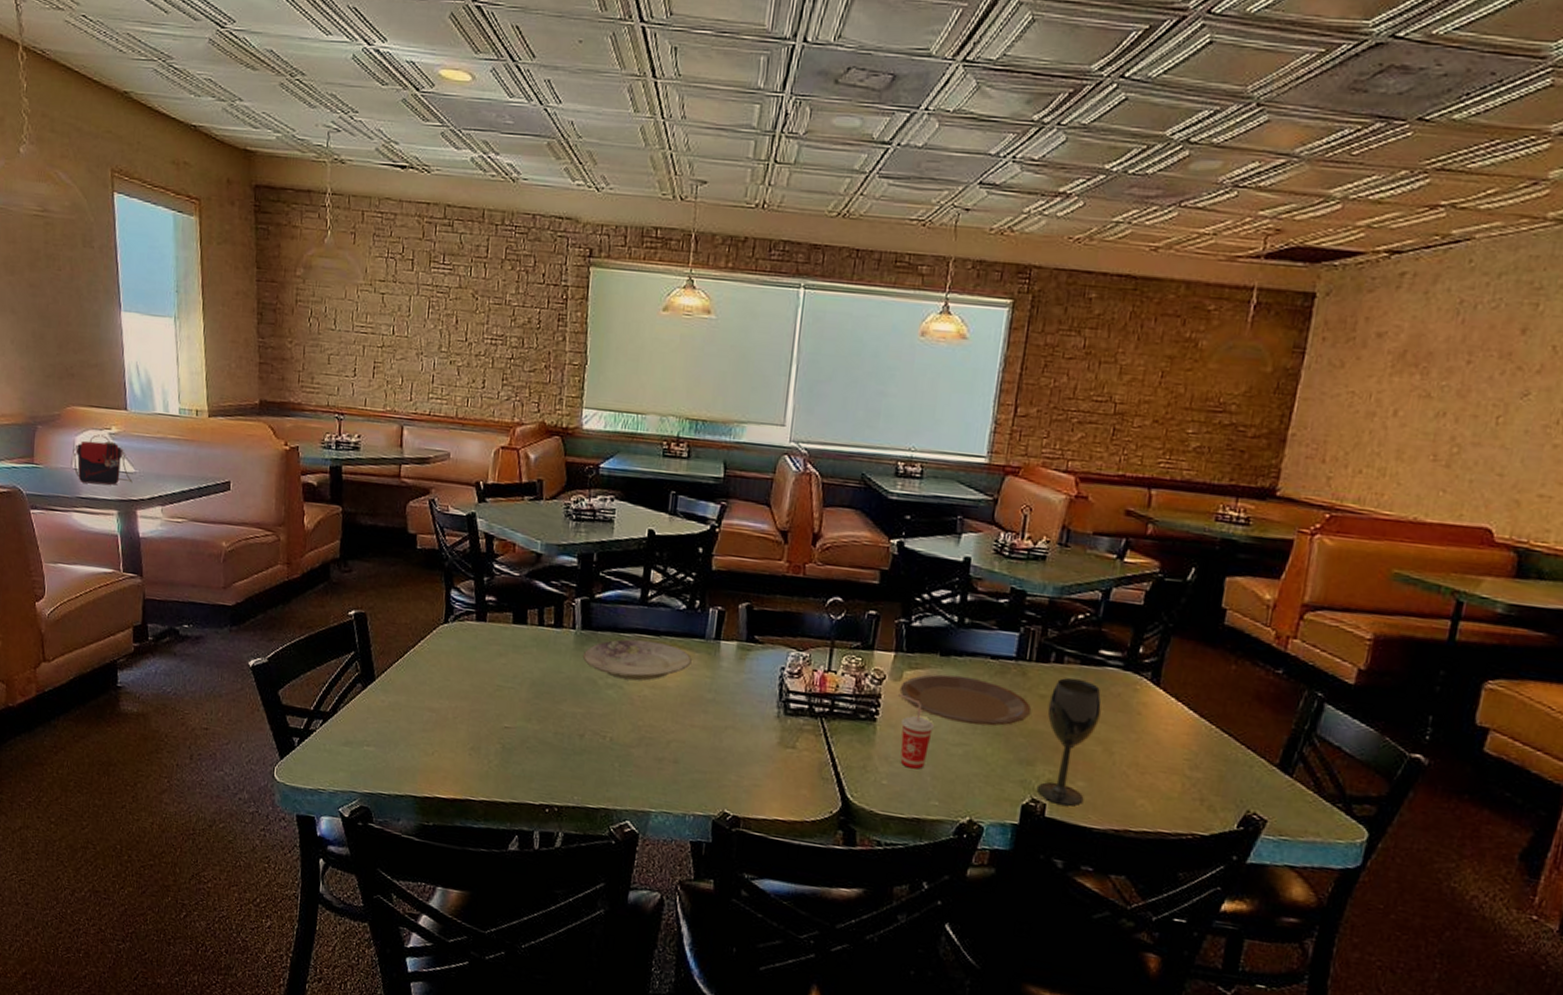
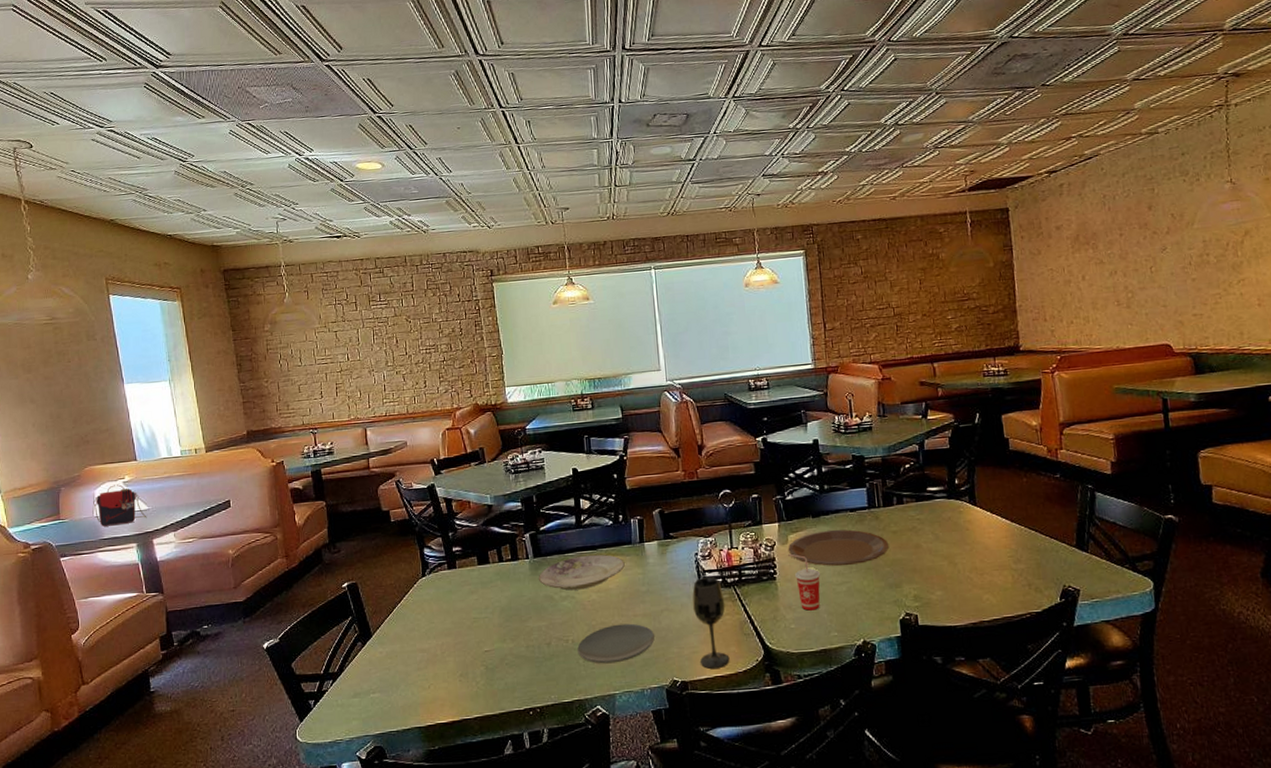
plate: none [614,730,711,777] -> present [577,623,655,664]
wine glass: none [760,699,807,811] -> present [692,577,730,669]
wine glass: present [1036,678,1102,806] -> none [900,513,944,613]

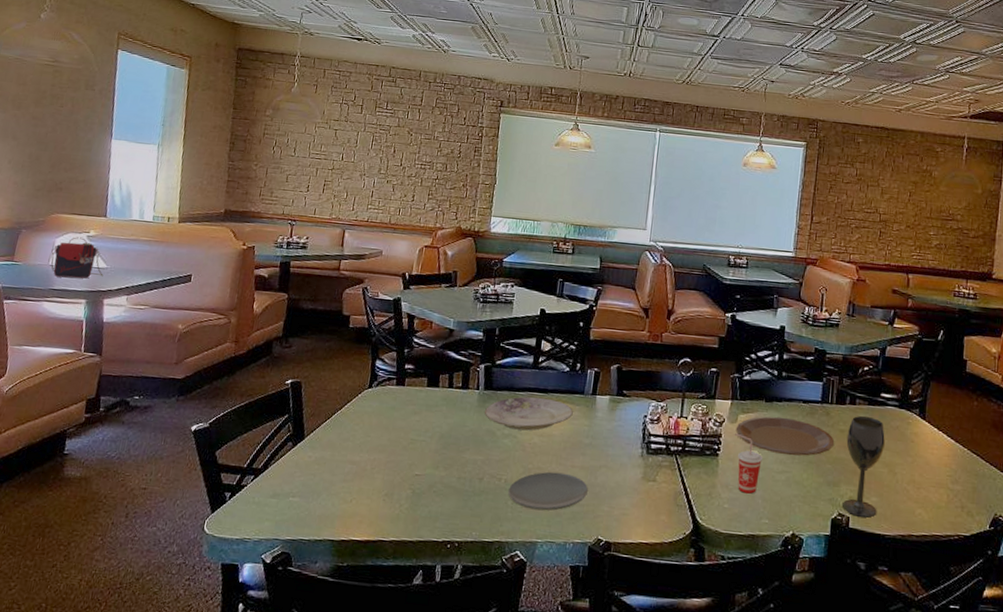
wine glass: present [692,577,730,669] -> none [627,441,665,535]
wine glass: none [900,513,944,613] -> present [841,416,886,518]

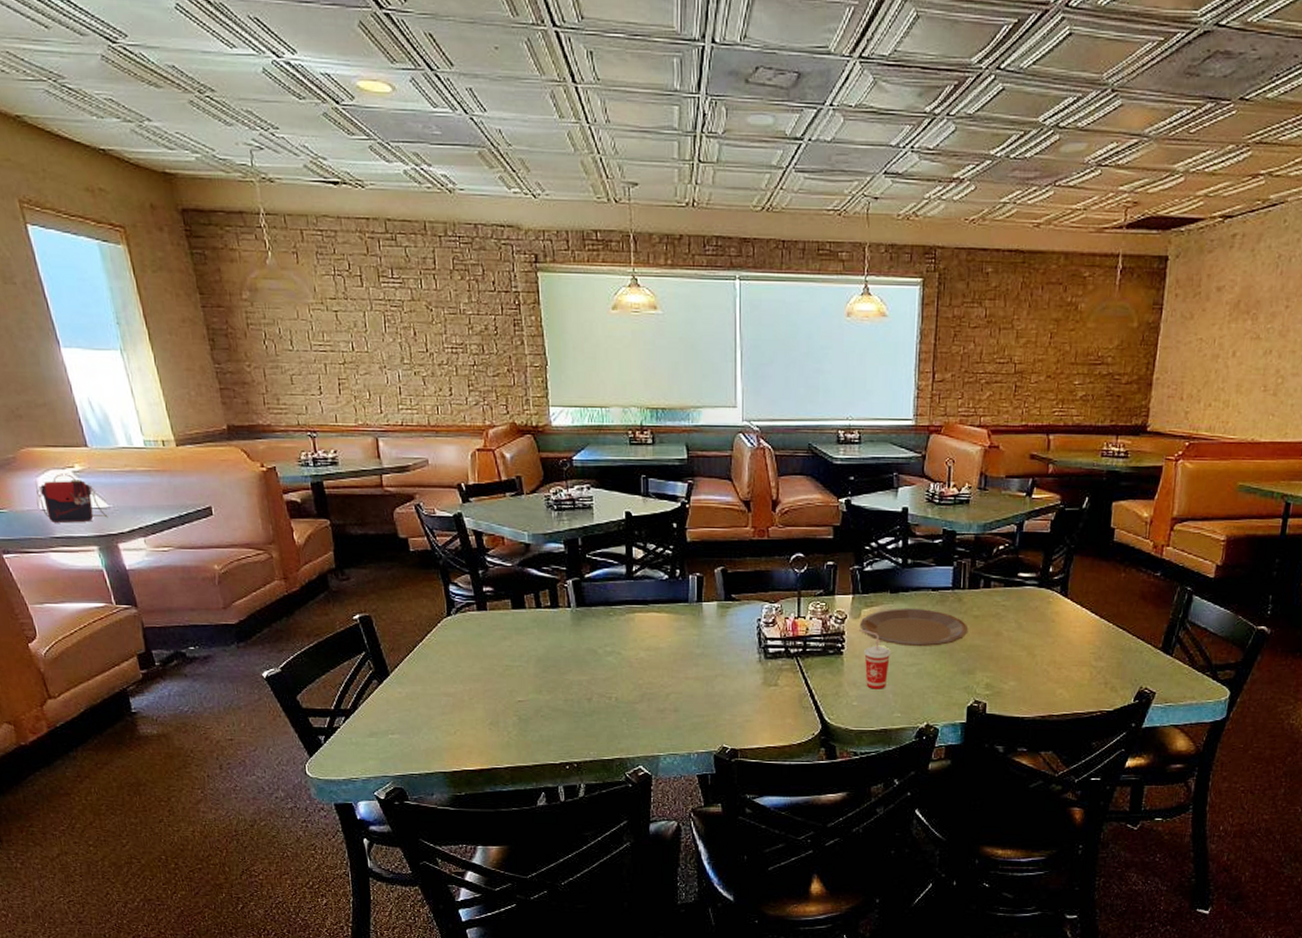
plate: present [484,396,573,431] -> none [580,609,679,646]
plate: present [508,471,588,511] -> none [621,685,706,725]
wine glass: present [841,416,886,518] -> none [977,598,1024,702]

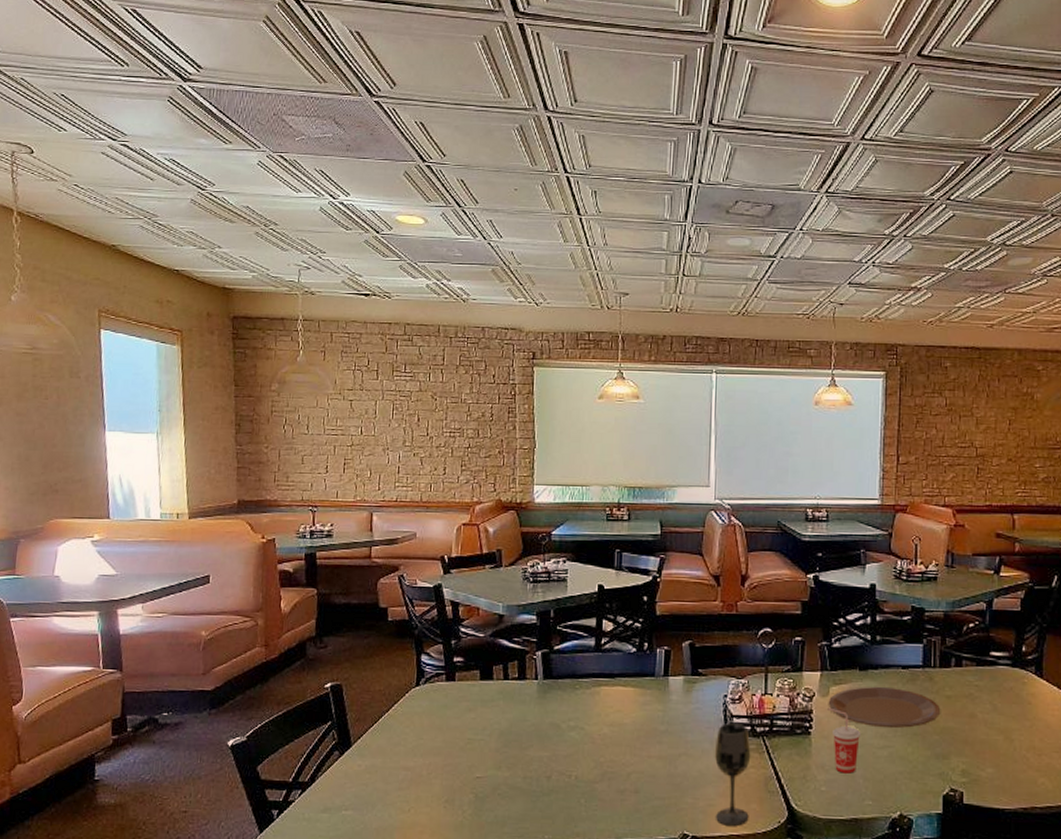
handbag: present [37,474,108,523] -> none [55,543,114,589]
wine glass: none [750,646,785,739] -> present [714,723,751,826]

